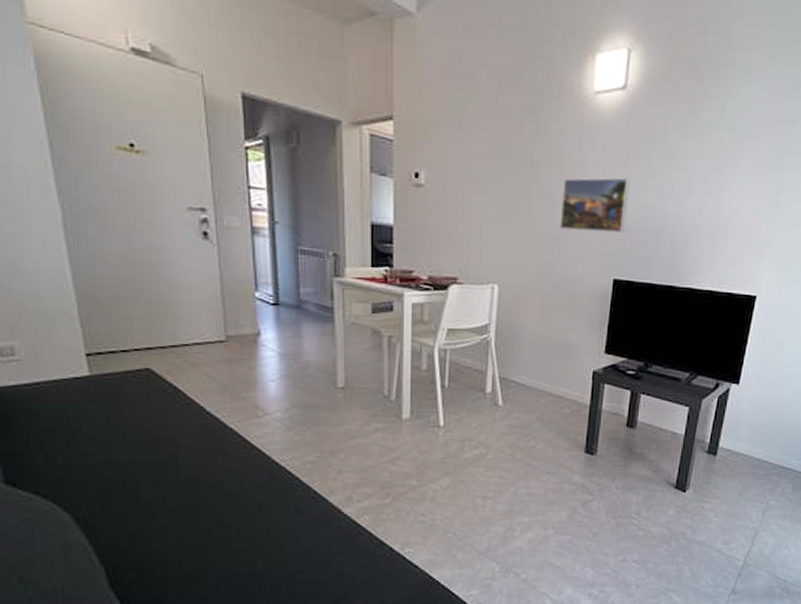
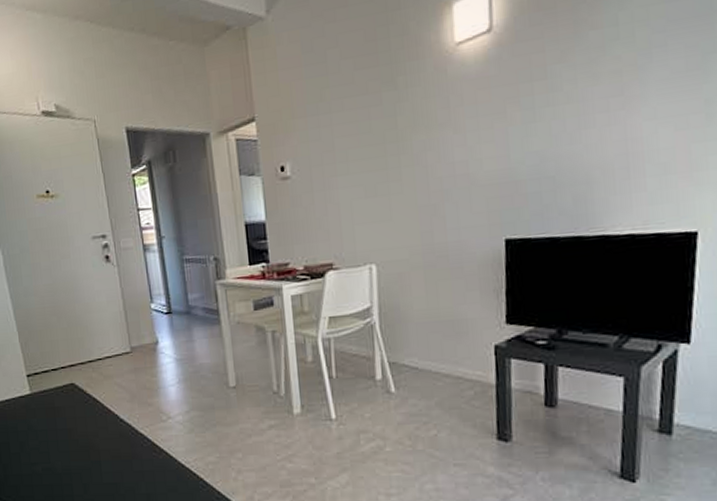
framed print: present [560,177,630,233] -> none [433,125,511,195]

